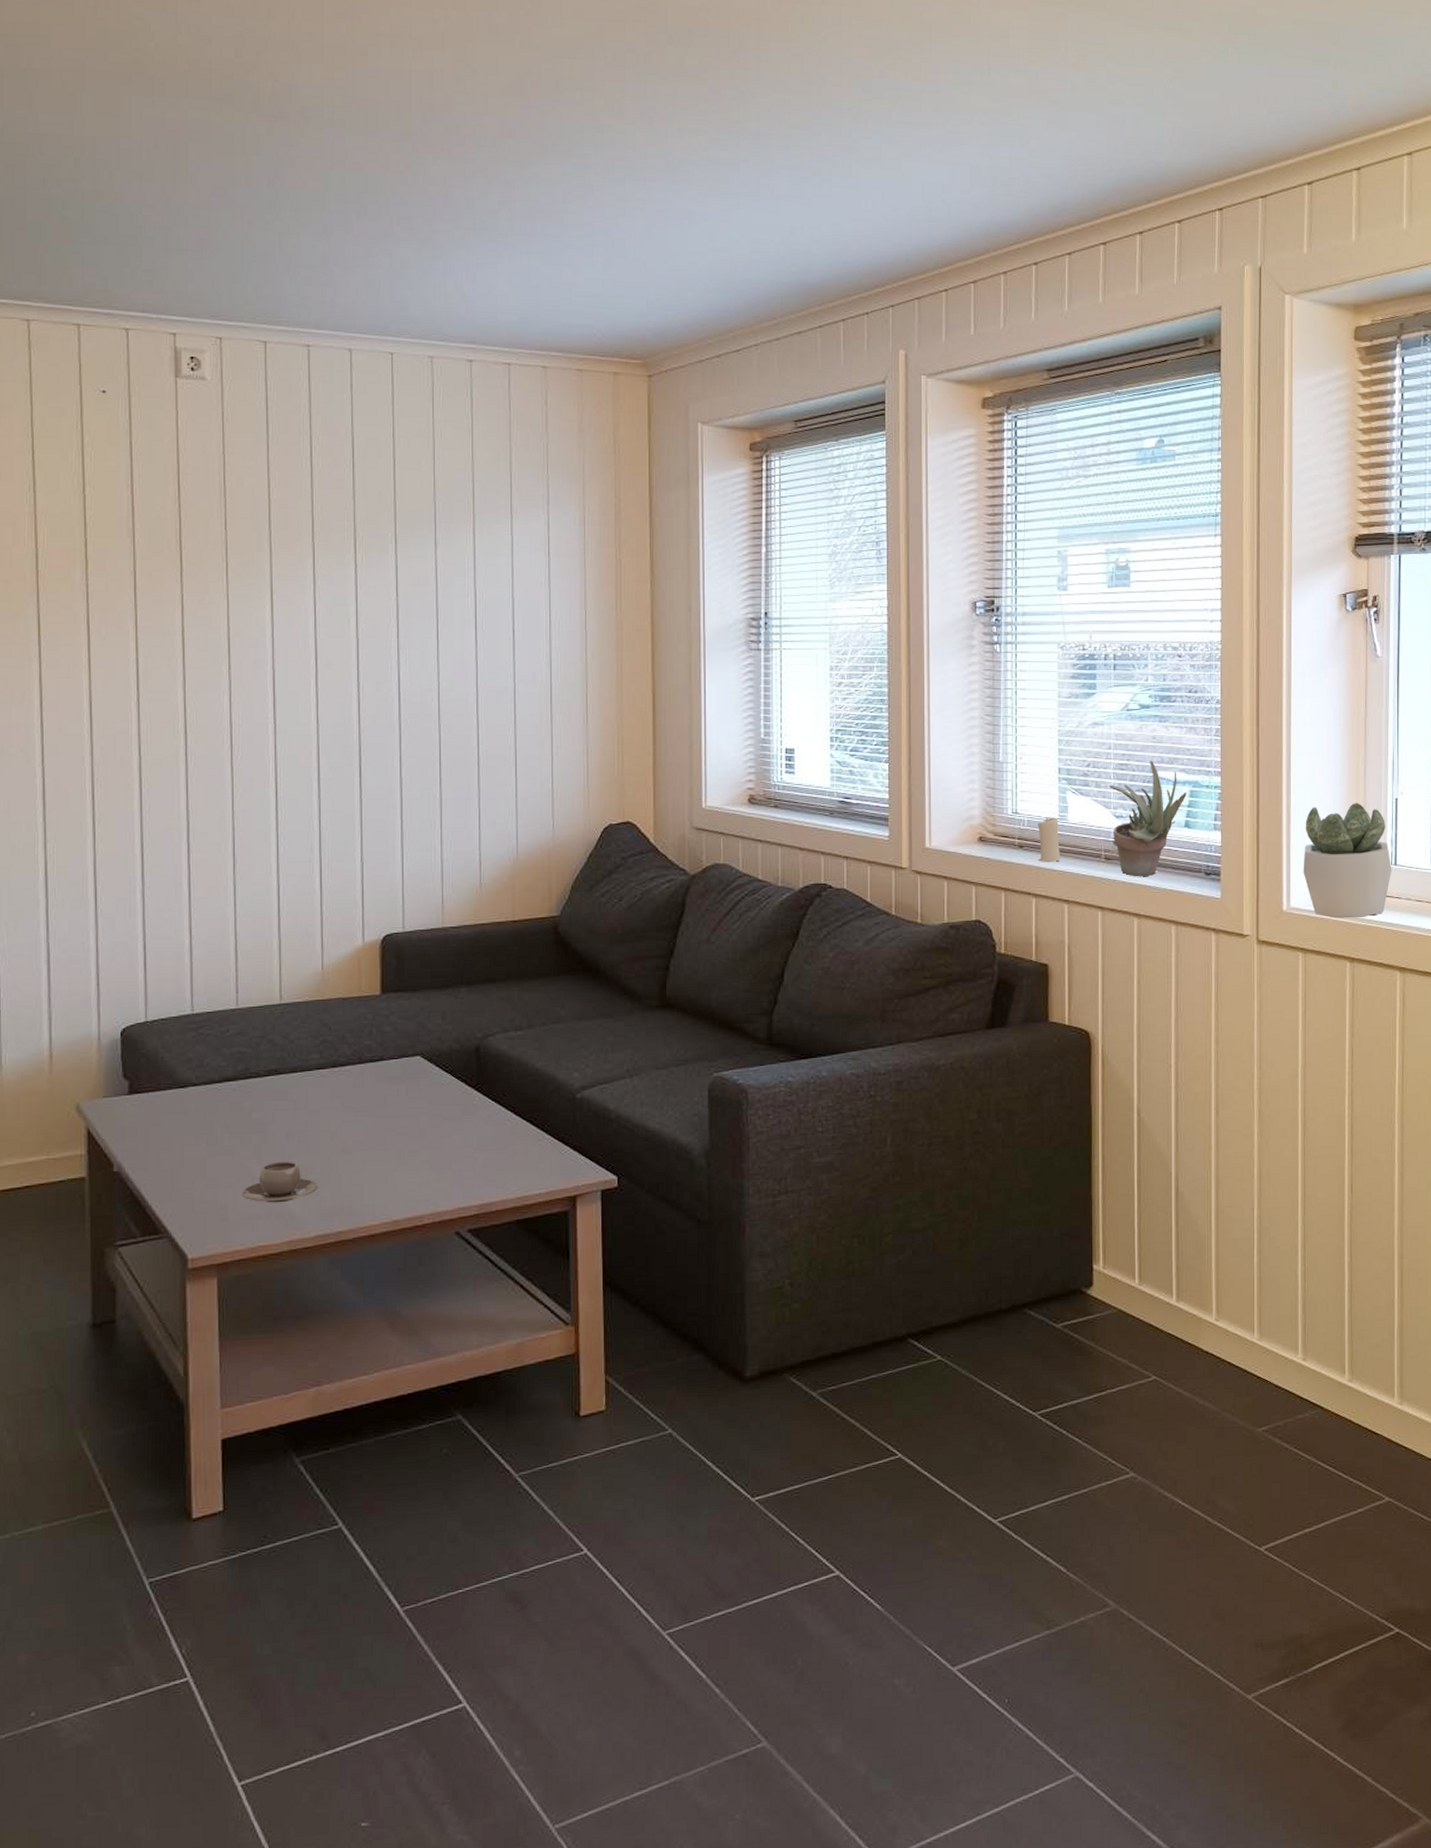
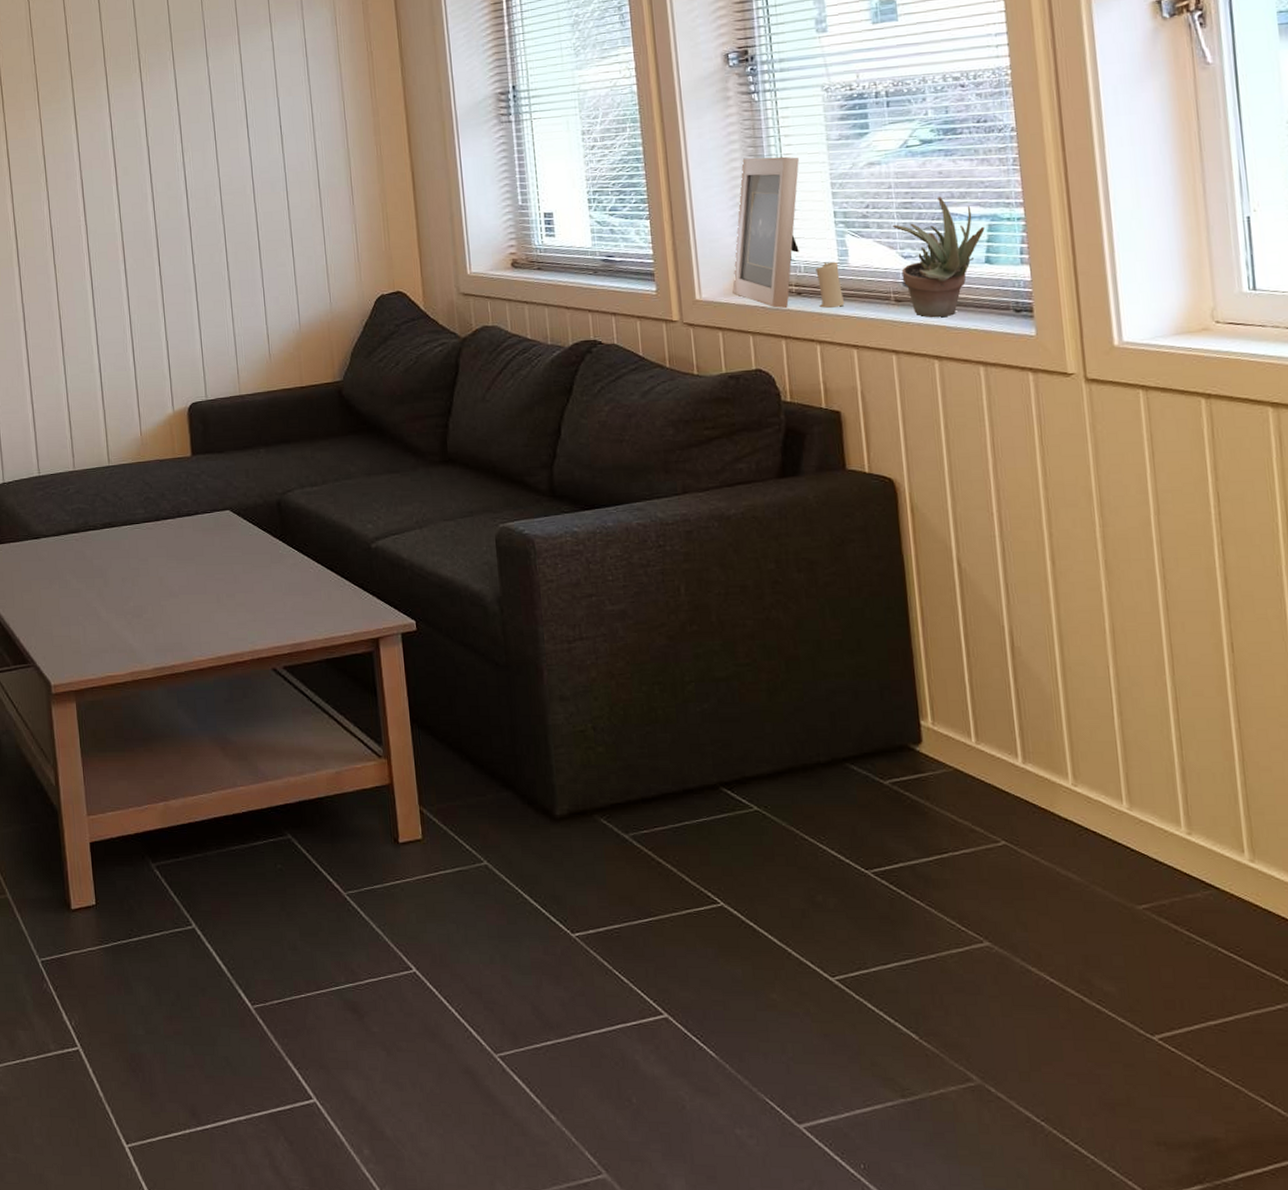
teacup: present [242,1161,318,1203] -> none [90,602,152,639]
picture frame: none [961,708,1032,861] -> present [732,156,799,309]
succulent plant: present [1303,803,1392,919] -> none [1133,225,1251,352]

